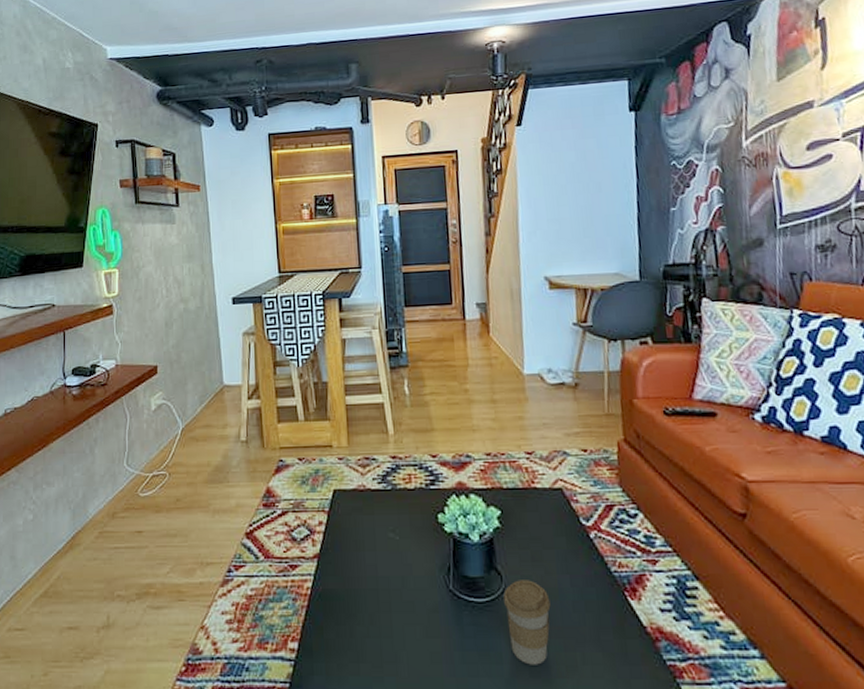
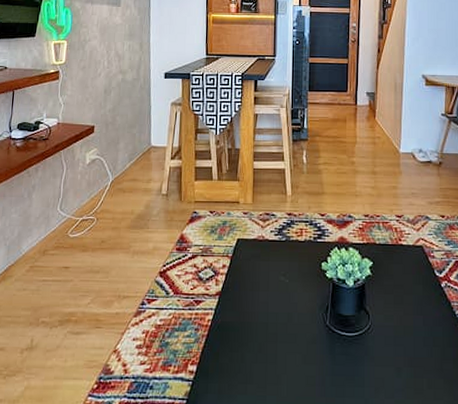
coffee cup: present [503,580,551,665] -> none [370,319,406,388]

